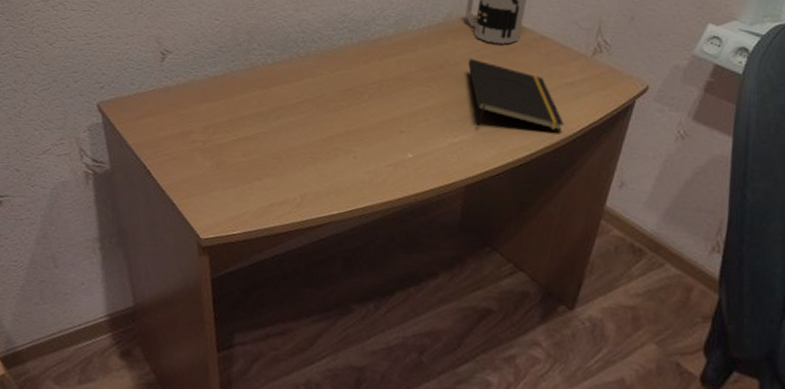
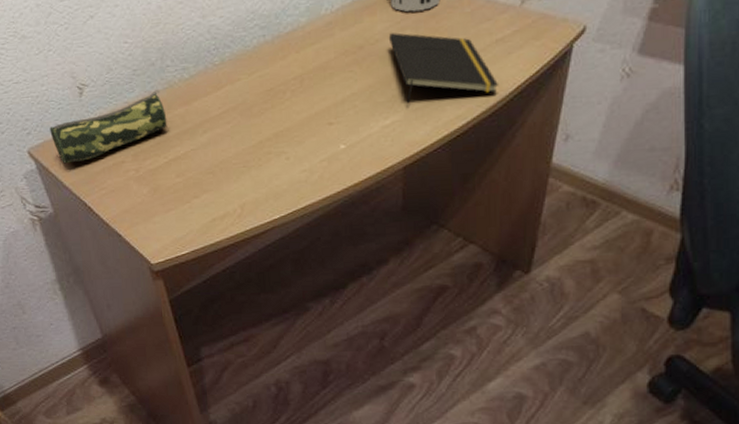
pencil case: none [124,69,244,124] -> present [49,90,167,164]

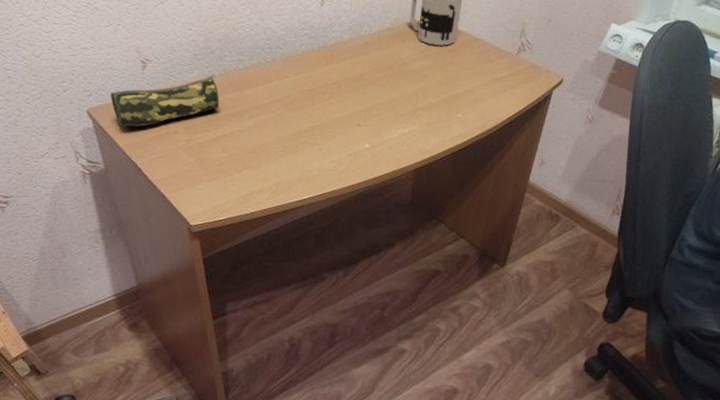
notepad: present [388,32,499,103] -> none [413,59,495,119]

